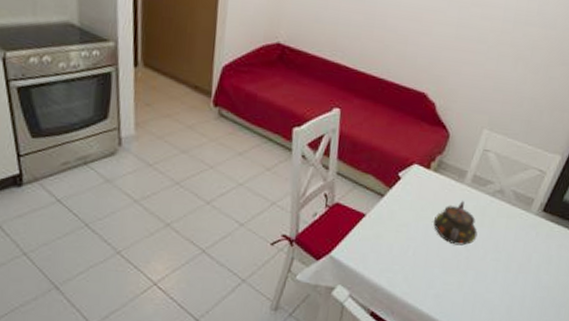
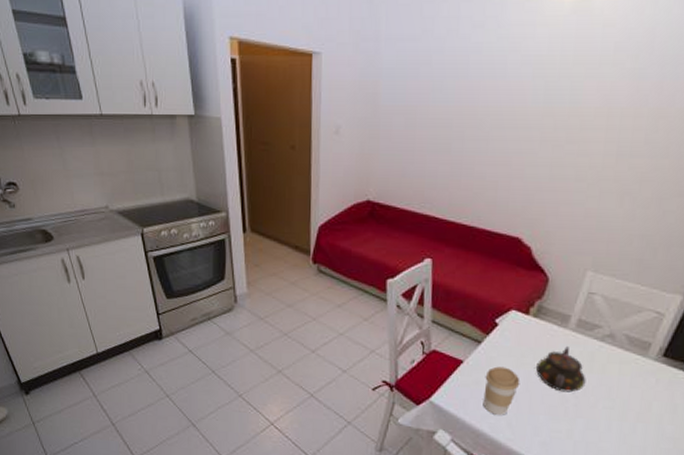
coffee cup: none [382,220,419,269] -> present [483,366,520,415]

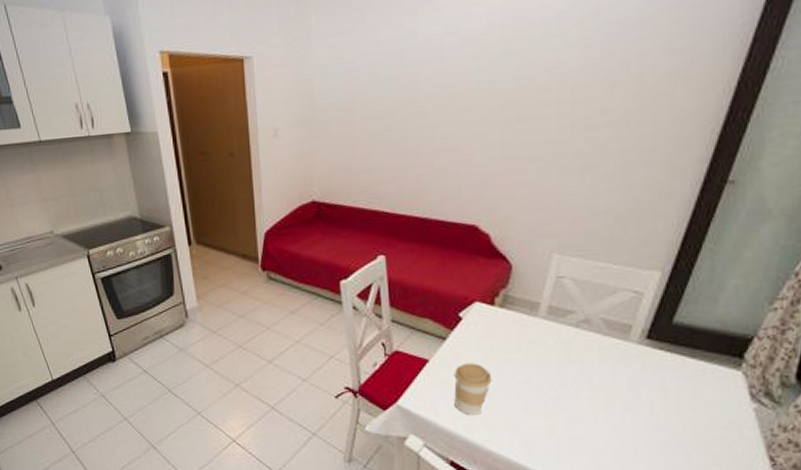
teapot: present [536,345,586,393] -> none [508,335,564,385]

